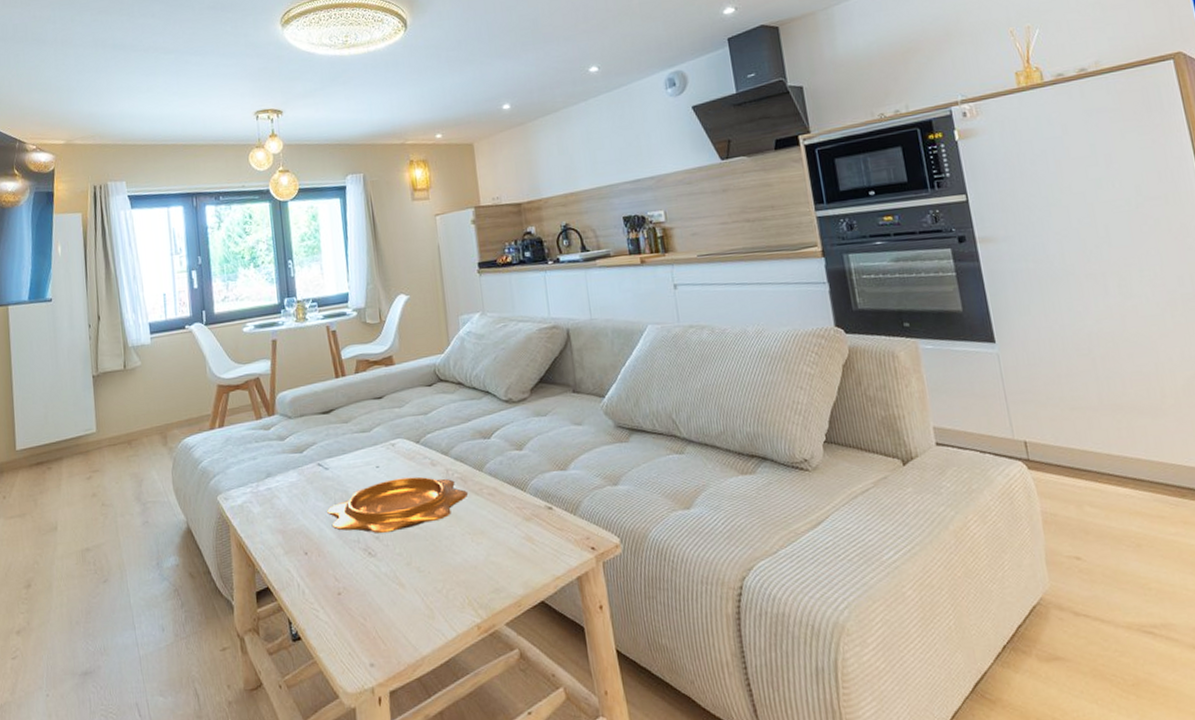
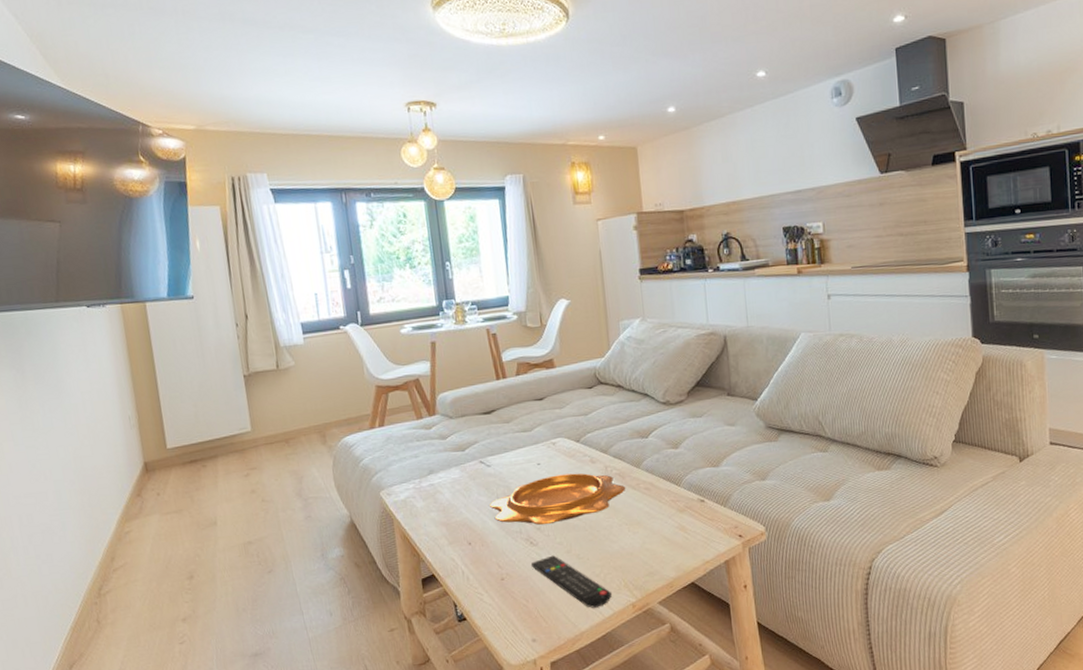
remote control: none [368,567,455,629] -> present [530,555,612,608]

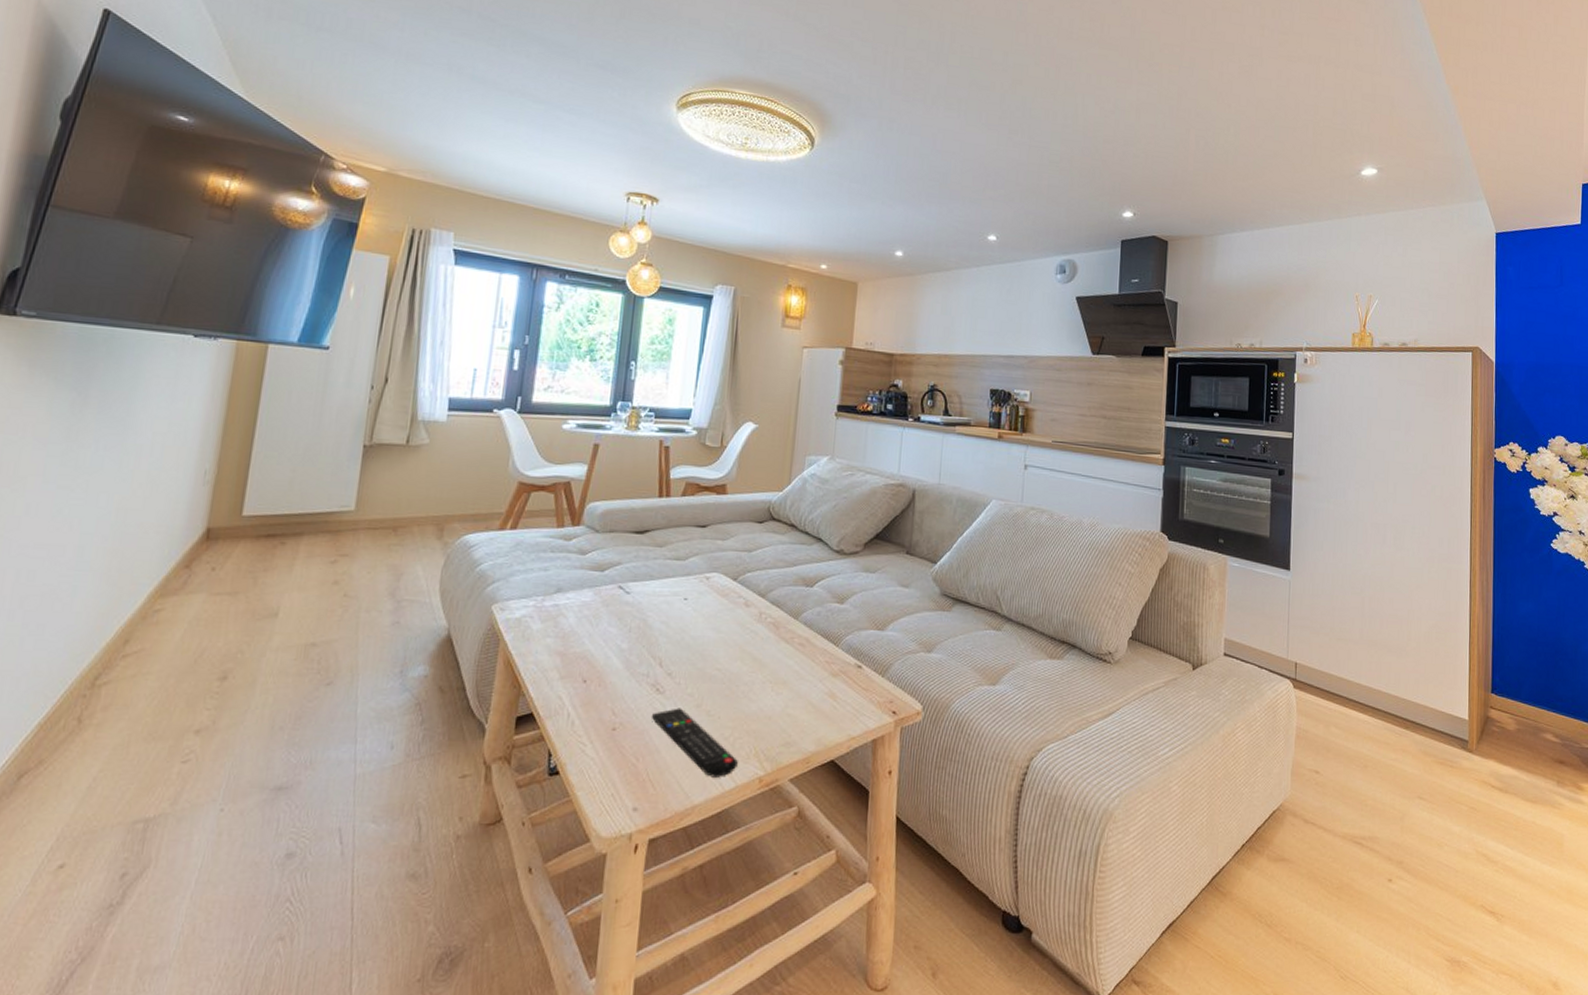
decorative bowl: present [488,473,626,525] -> none [617,614,779,670]

